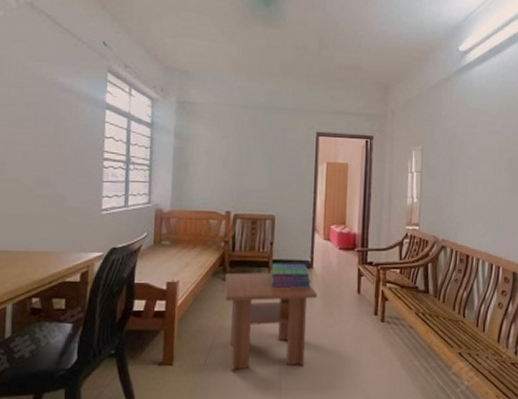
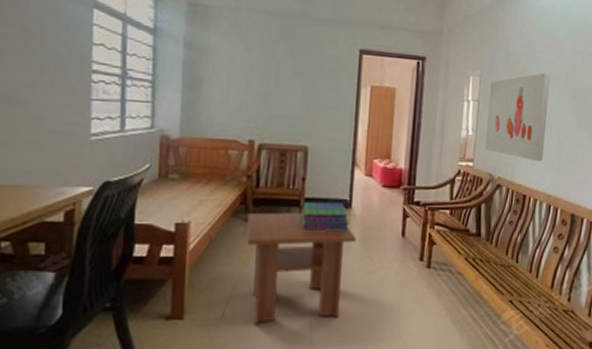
wall art: none [429,145,485,225] -> present [485,72,550,162]

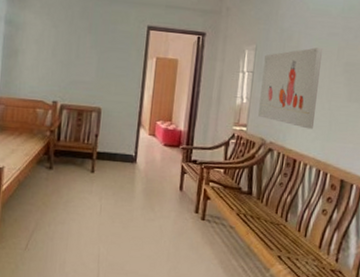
coffee table: present [246,212,357,326] -> none [48,162,140,258]
stack of books: present [301,201,349,231] -> none [93,155,134,182]

